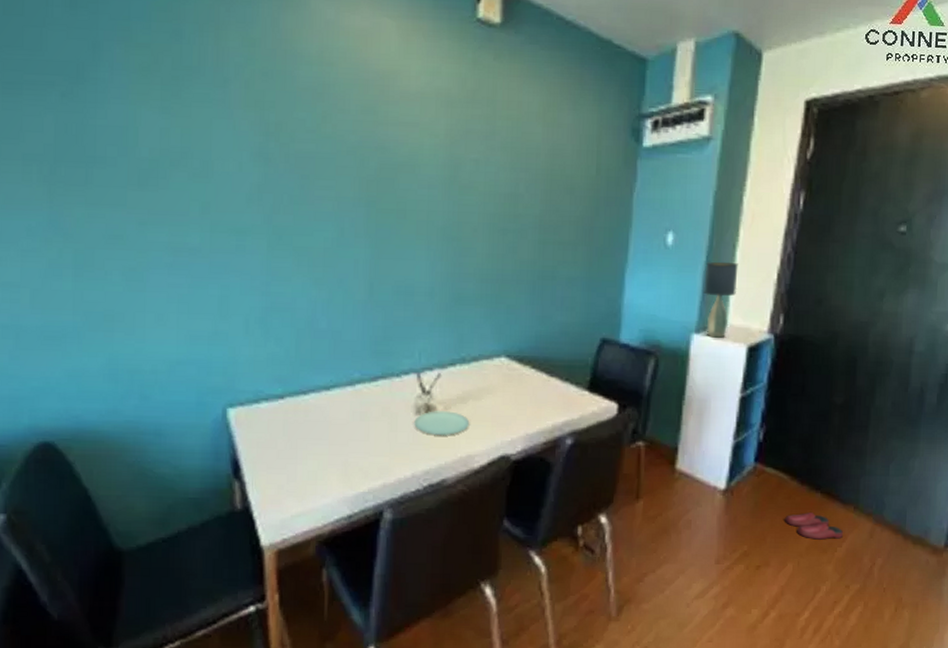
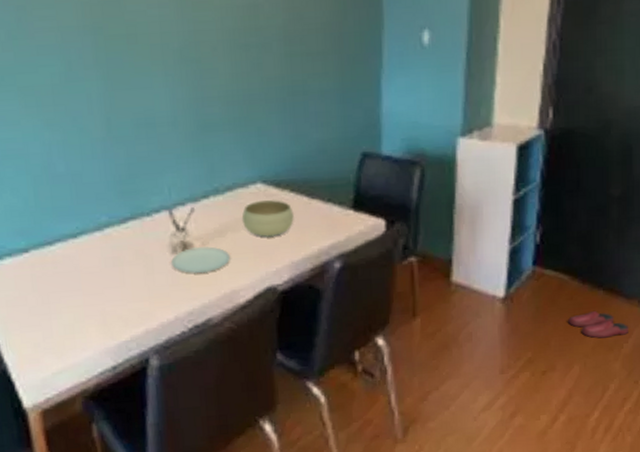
bowl: none [483,372,533,409] -> present [241,199,294,238]
table lamp: present [704,261,738,338] -> none [466,57,502,140]

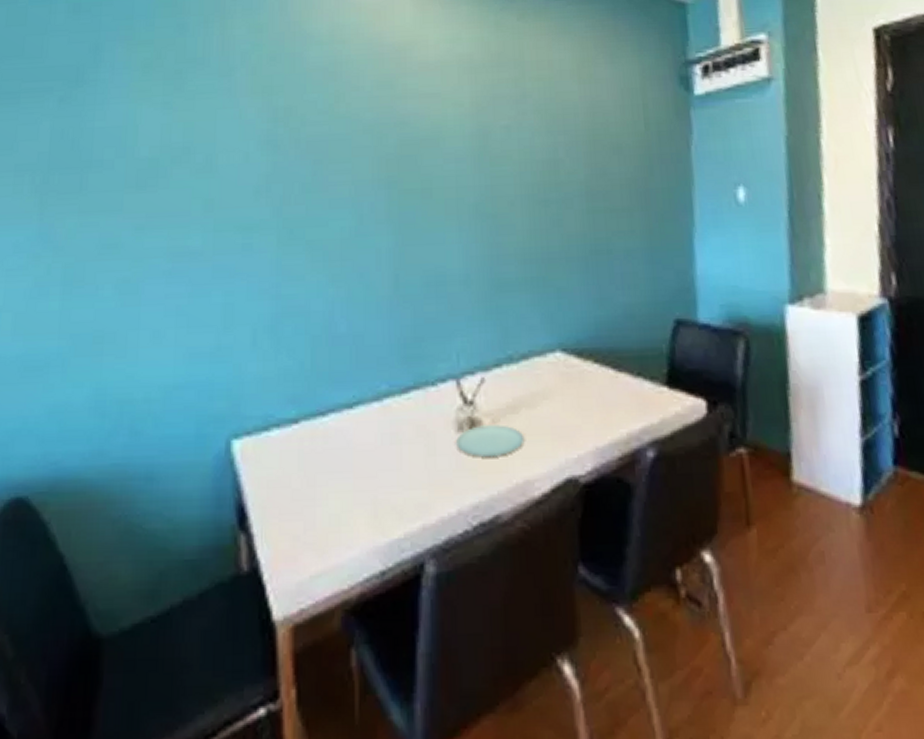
bowl: present [241,199,294,238] -> none [538,370,599,417]

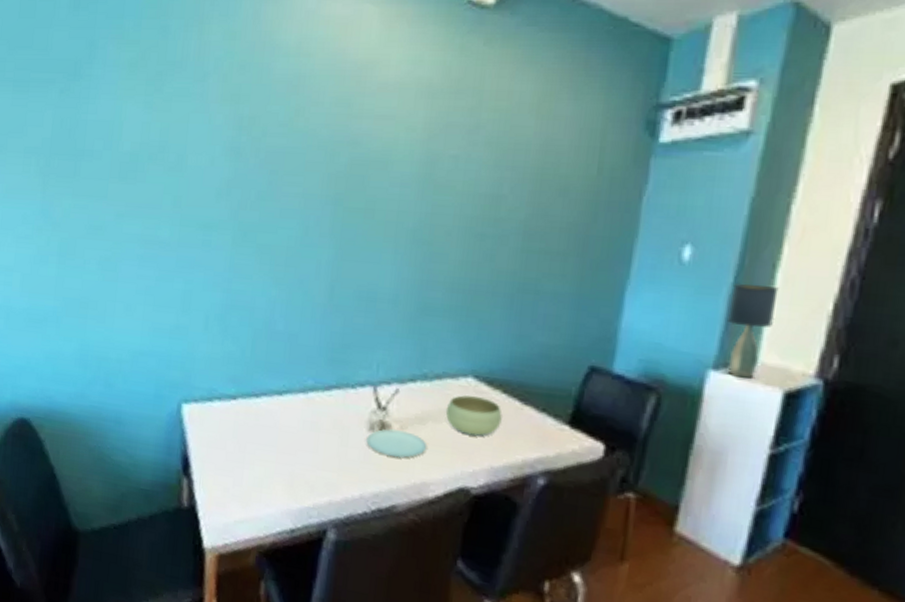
bowl: none [538,370,599,417] -> present [445,394,502,436]
table lamp: none [789,216,832,308] -> present [727,283,779,379]

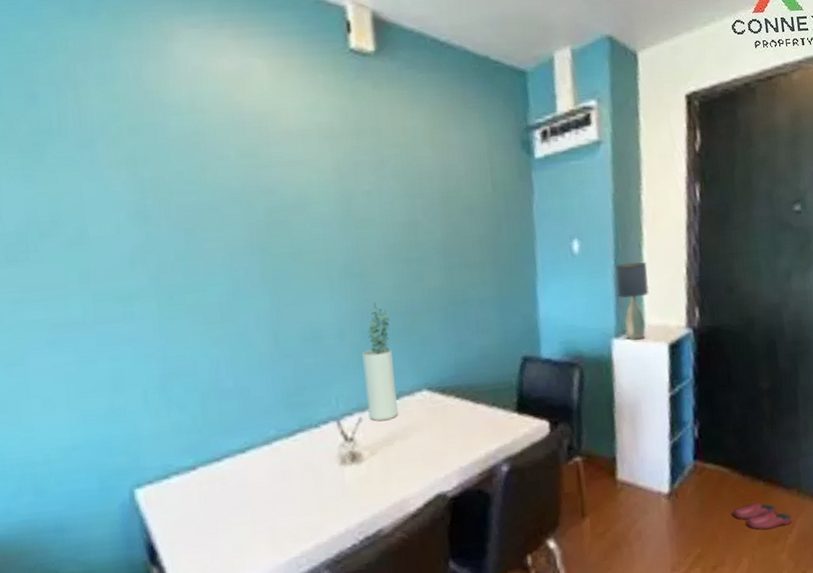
plate: present [365,428,427,458] -> none [339,455,400,484]
vase: none [406,274,450,399] -> present [362,301,398,422]
bowl: present [445,394,502,436] -> none [409,405,460,444]

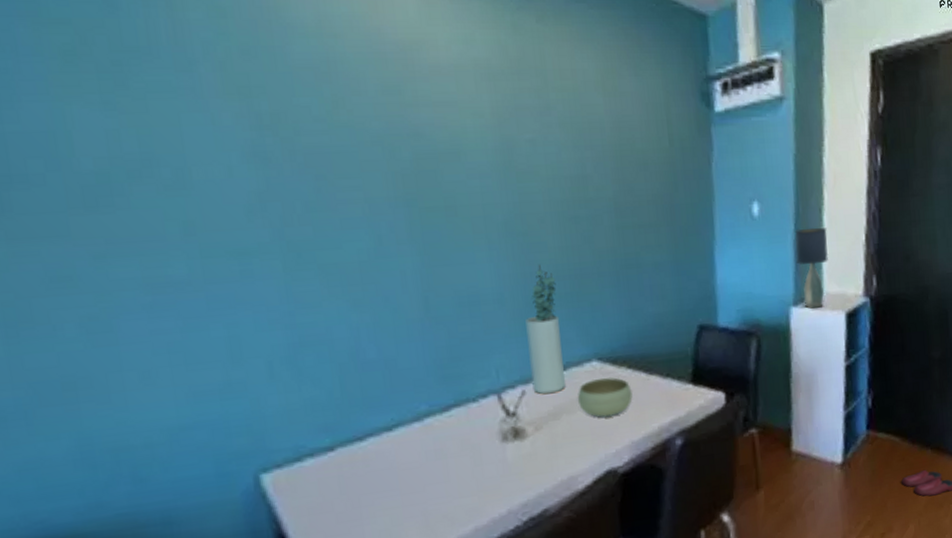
bowl: none [409,405,460,444] -> present [577,376,633,418]

